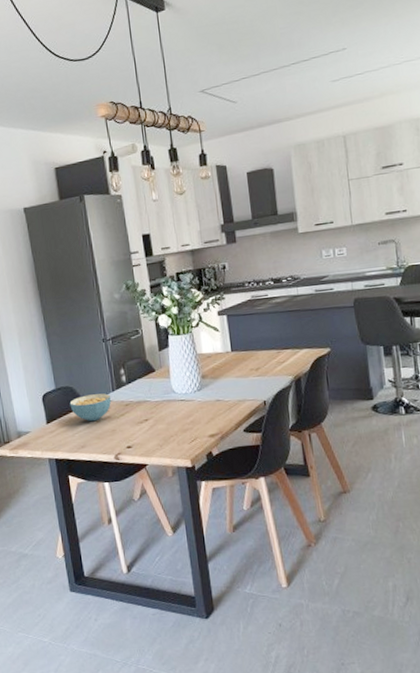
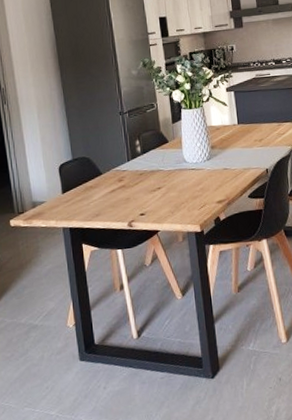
cereal bowl: present [69,393,112,422] -> none [86,163,127,191]

